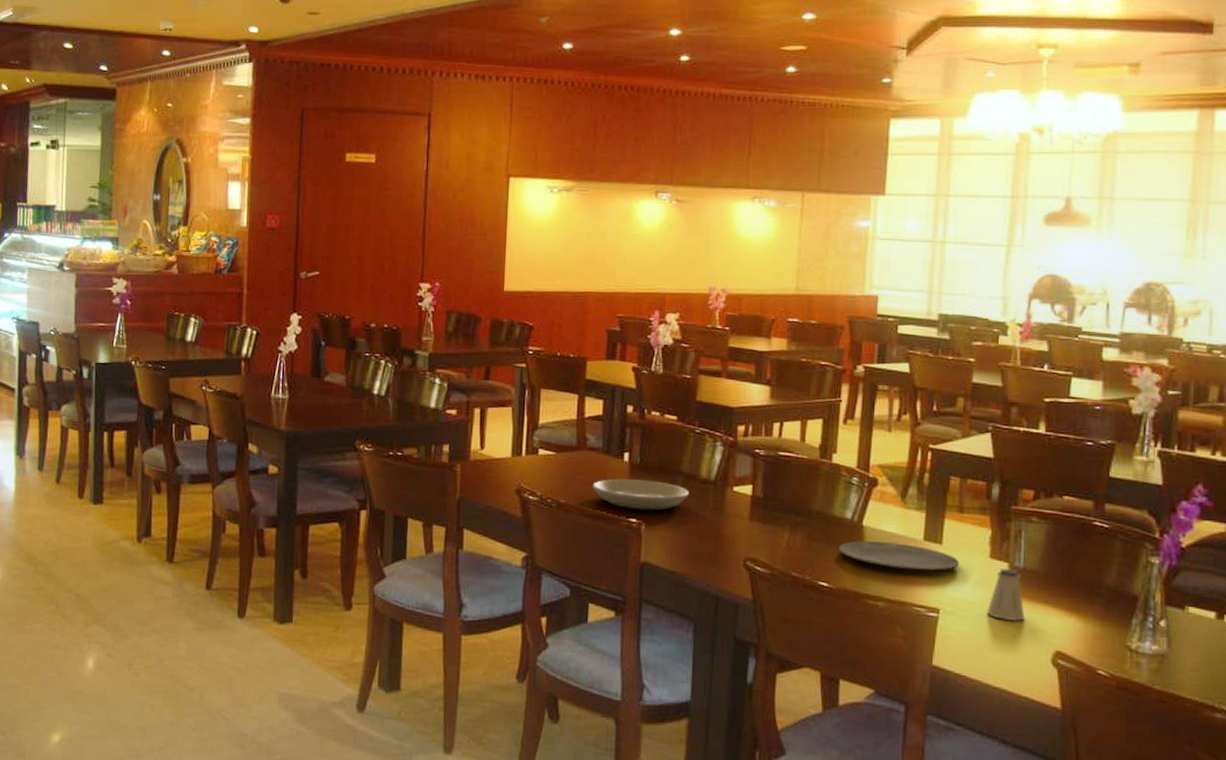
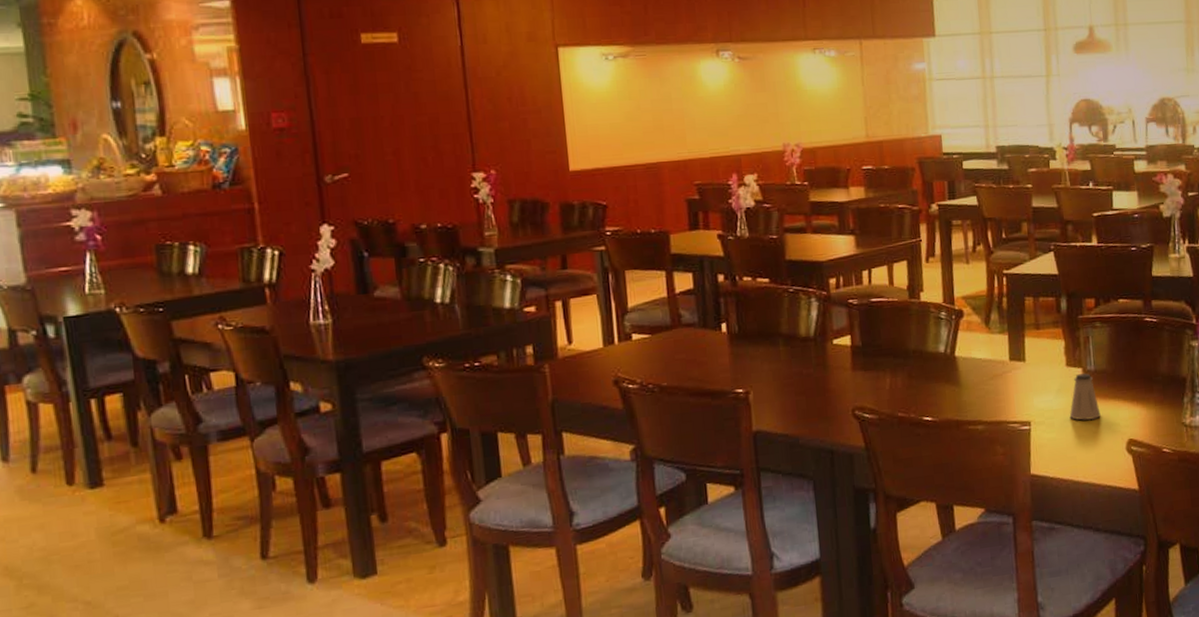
plate: present [592,478,689,510] -> none [693,347,791,380]
plate: present [838,541,960,571] -> none [936,367,1042,392]

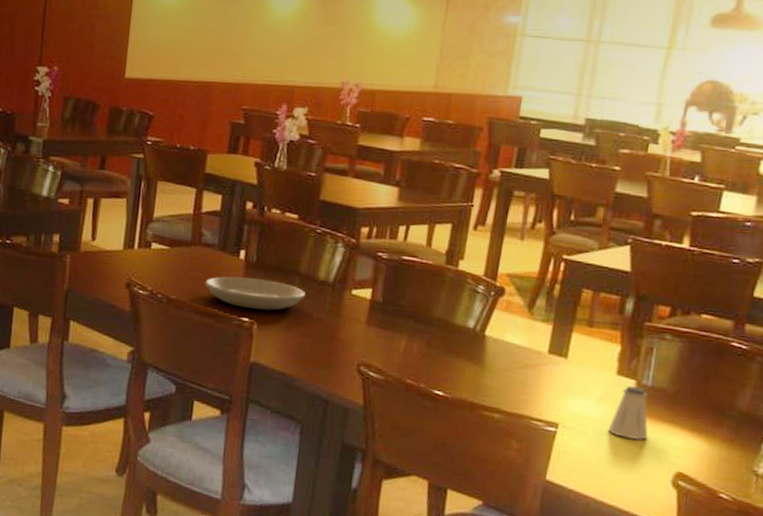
plate: none [693,347,791,380] -> present [205,276,305,311]

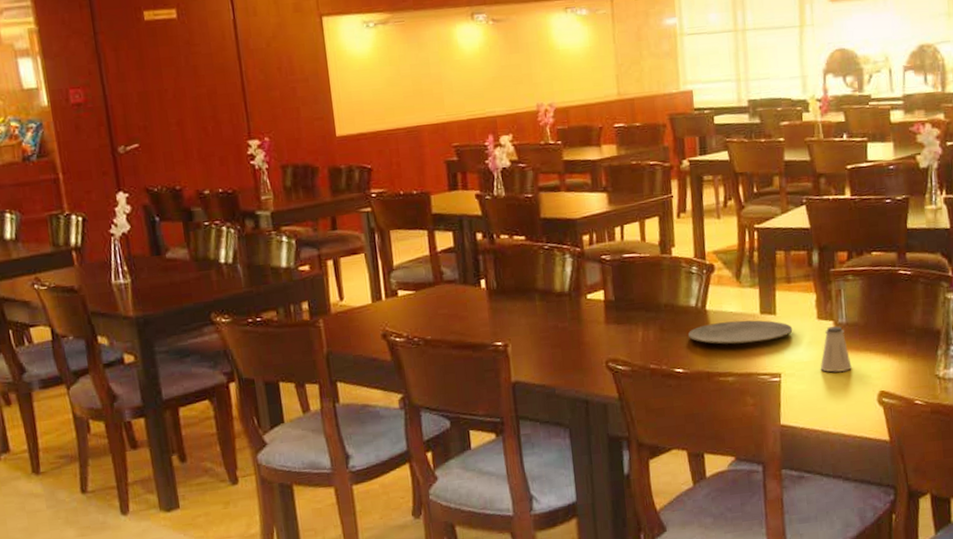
plate: present [205,276,305,311] -> none [455,302,547,333]
plate: none [457,350,584,385] -> present [688,320,793,345]

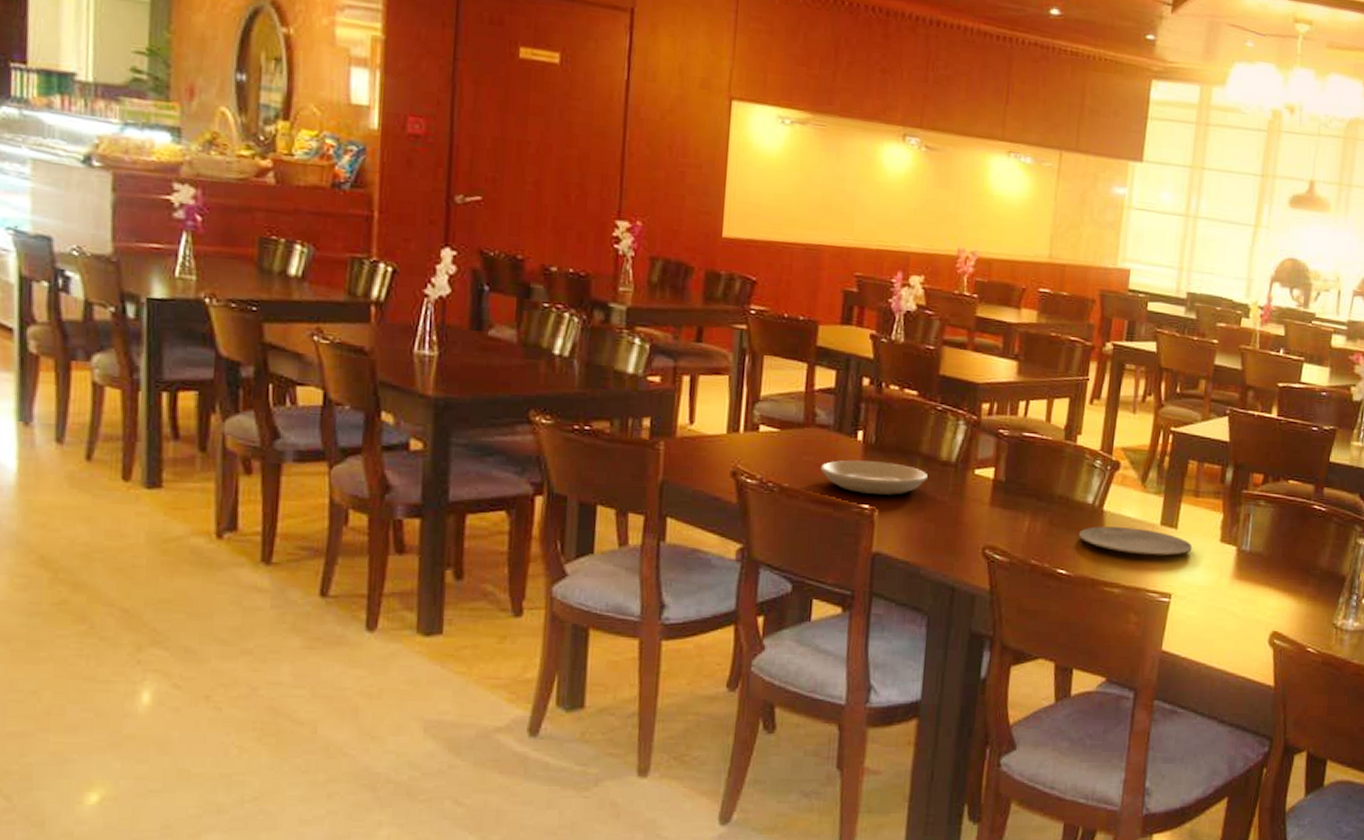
plate: none [455,302,547,333] -> present [820,460,928,495]
saltshaker: present [820,326,852,373] -> none [1214,552,1248,604]

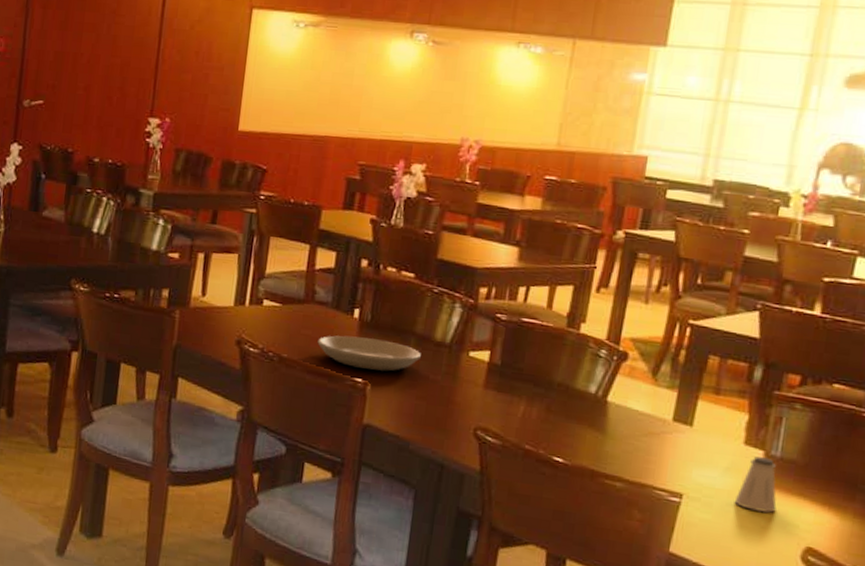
plate: present [1078,526,1192,556] -> none [578,417,710,454]
saltshaker: none [1214,552,1248,604] -> present [734,456,777,513]

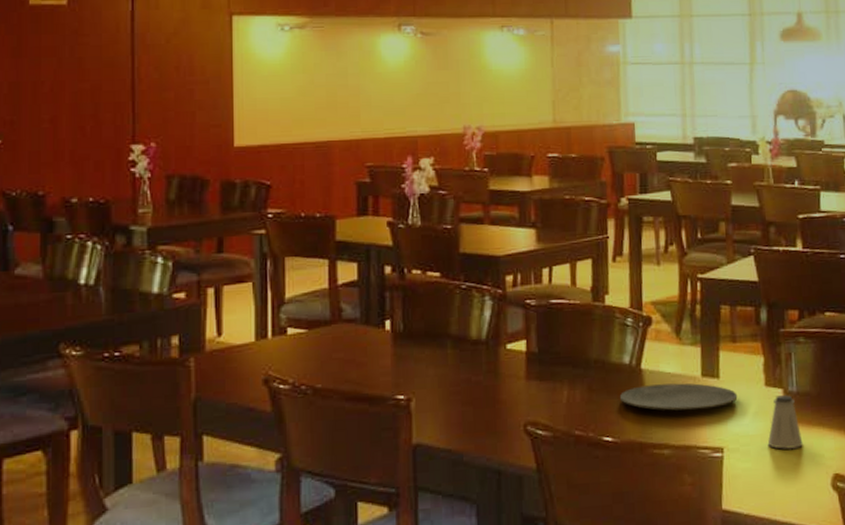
plate: present [317,335,421,372] -> none [351,348,460,384]
plate: none [578,417,710,454] -> present [619,383,738,411]

